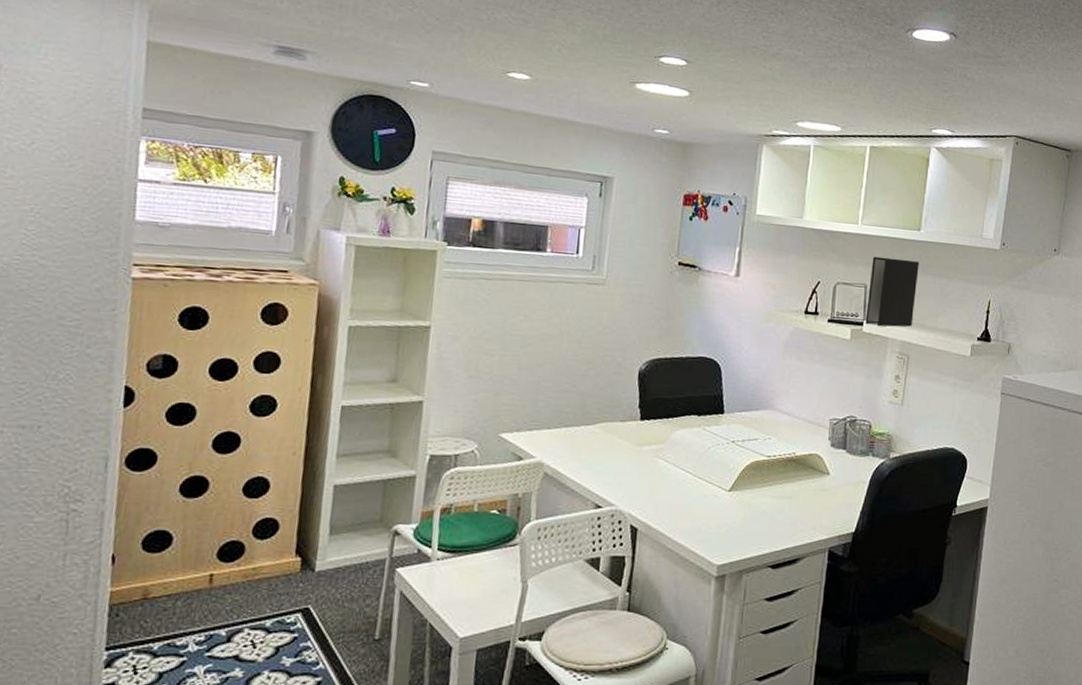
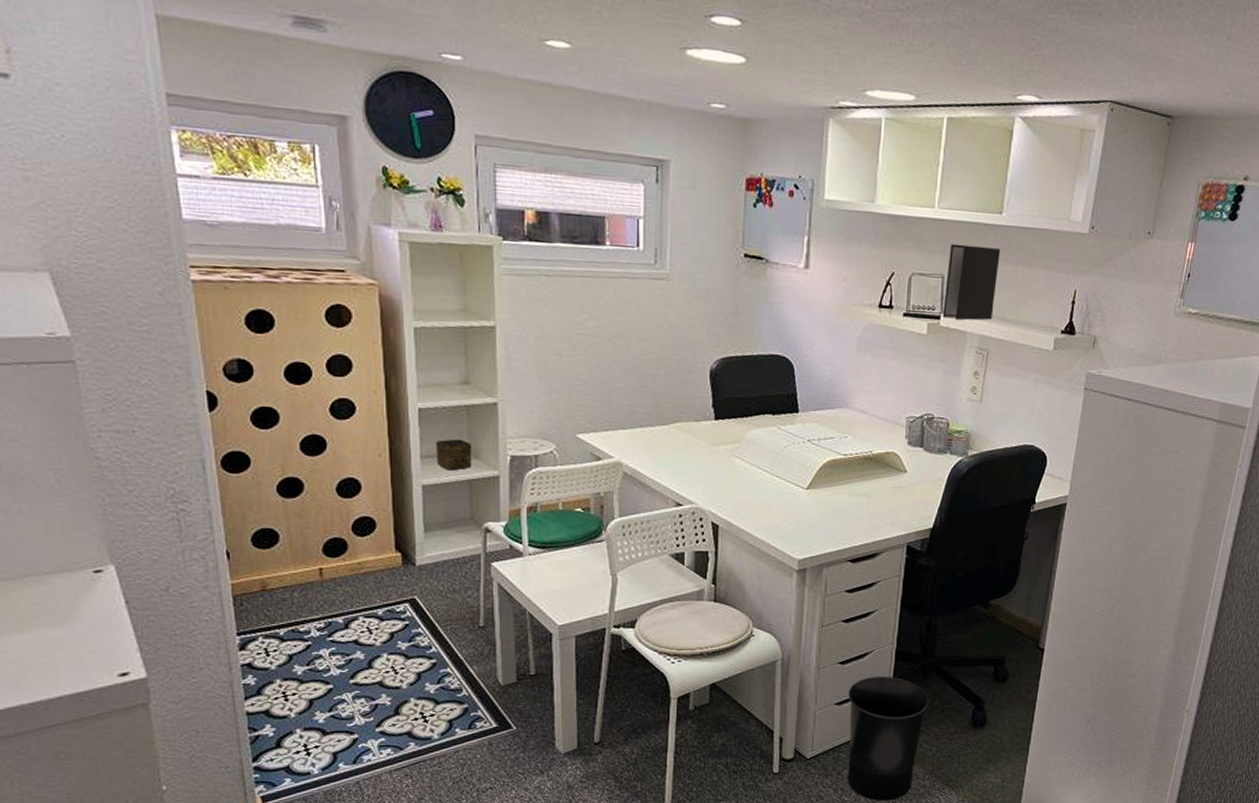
decorative box: none [352,437,392,470] -> present [436,439,472,471]

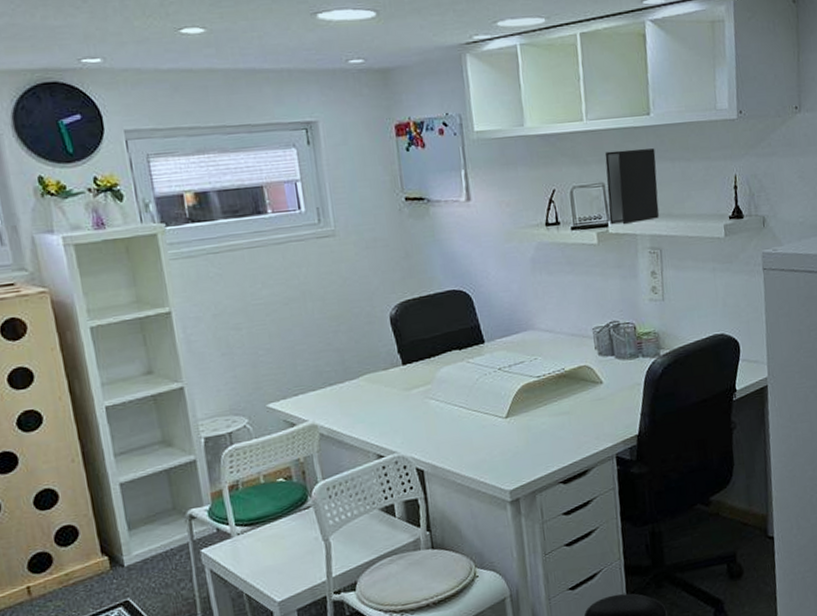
decorative box: present [436,439,472,471] -> none [127,429,167,464]

